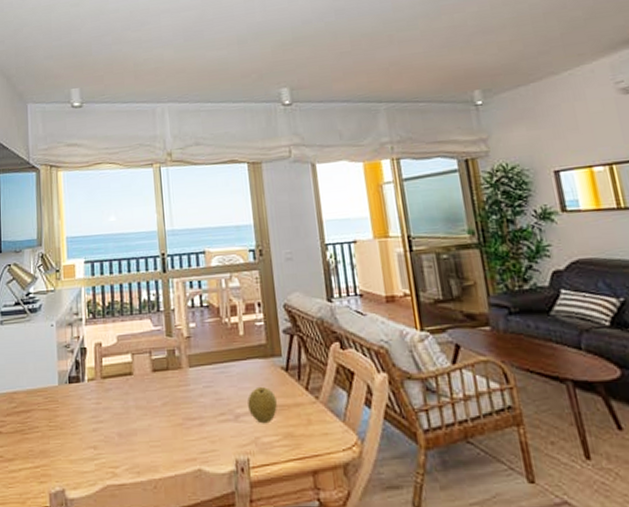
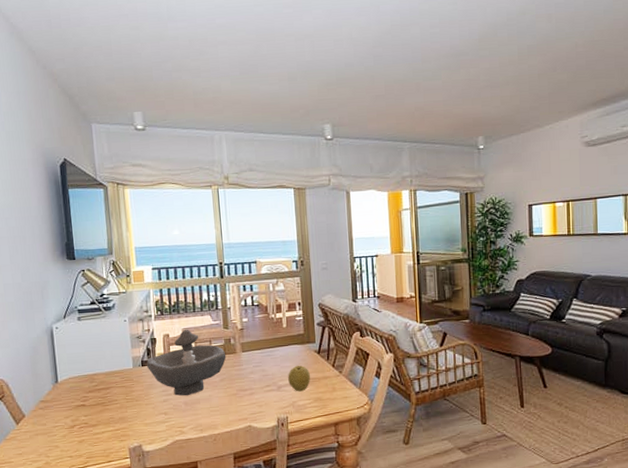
decorative bowl: none [74,336,170,425] -> present [146,329,226,396]

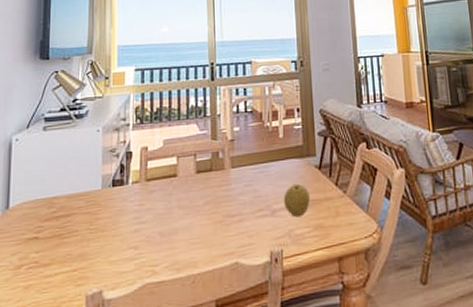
decorative bowl: present [146,329,226,396] -> none [118,140,213,225]

